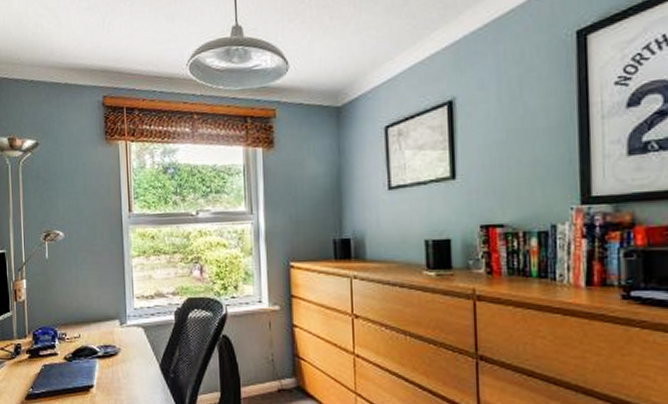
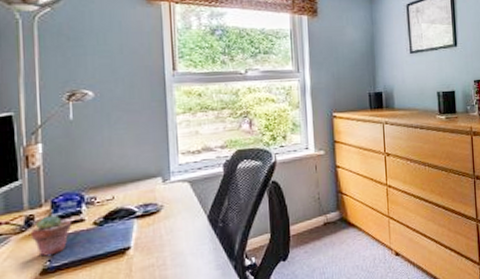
potted succulent: none [18,346,48,383] -> present [30,215,71,257]

